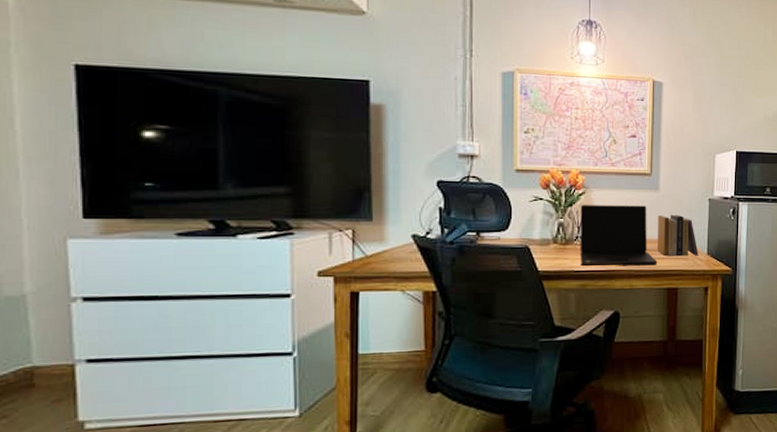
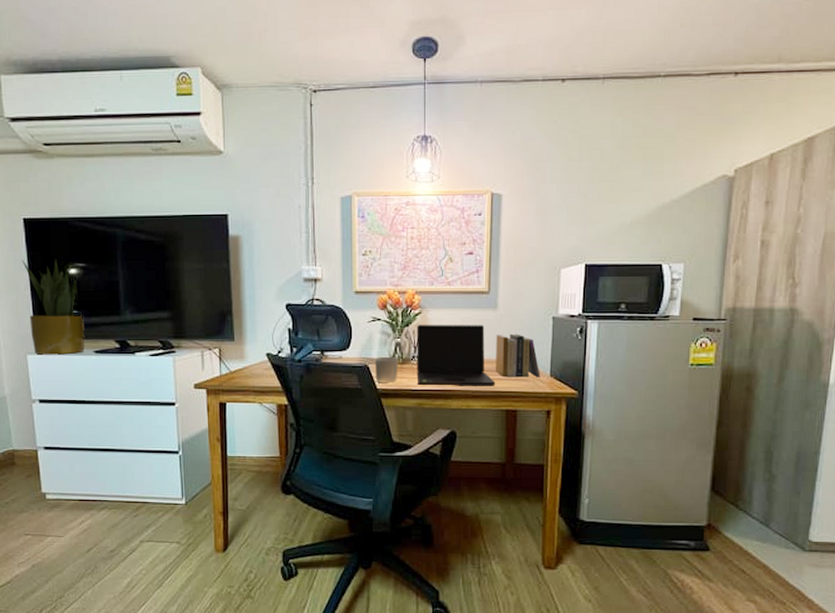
planter: none [69,116,163,239] -> present [22,259,85,355]
mug: none [537,237,562,265] -> present [375,356,399,383]

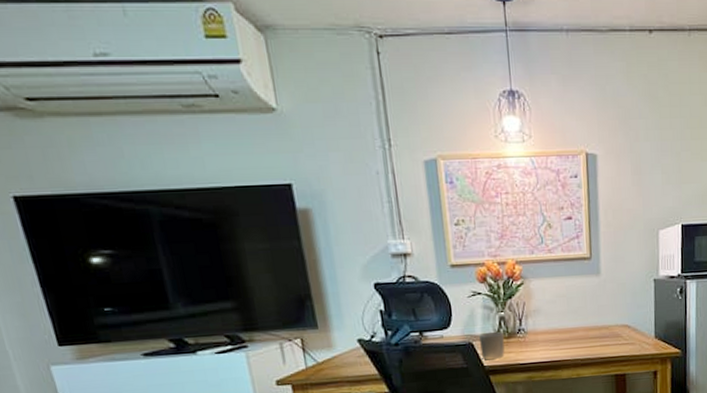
planter: present [22,259,85,355] -> none [21,246,130,365]
laptop: present [416,325,496,386] -> none [520,292,604,359]
books: present [496,334,540,378] -> none [601,298,646,343]

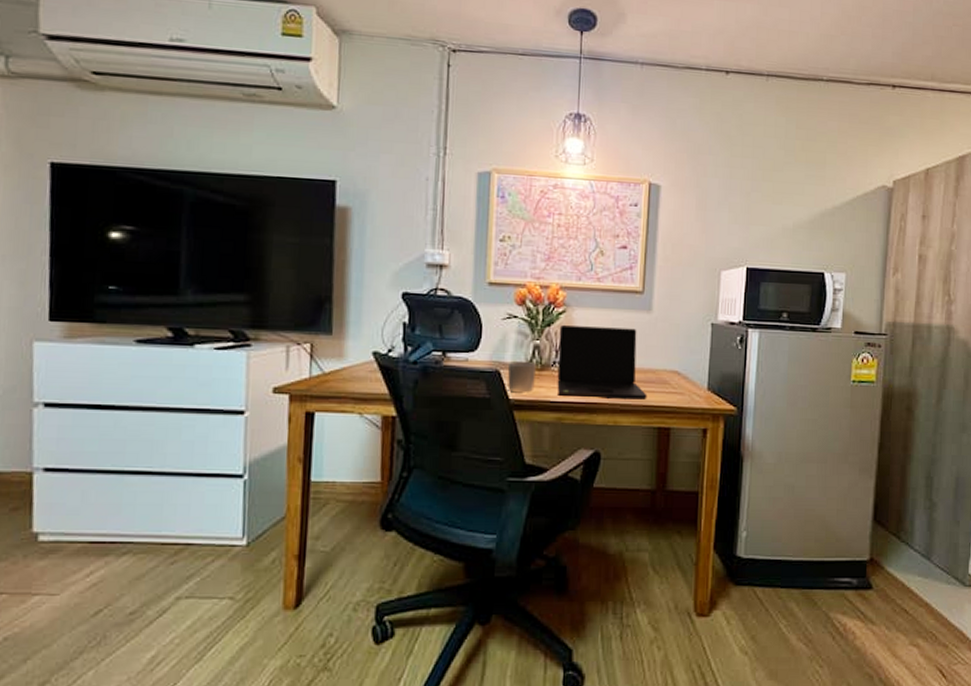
laptop: none [520,292,604,359] -> present [557,325,647,400]

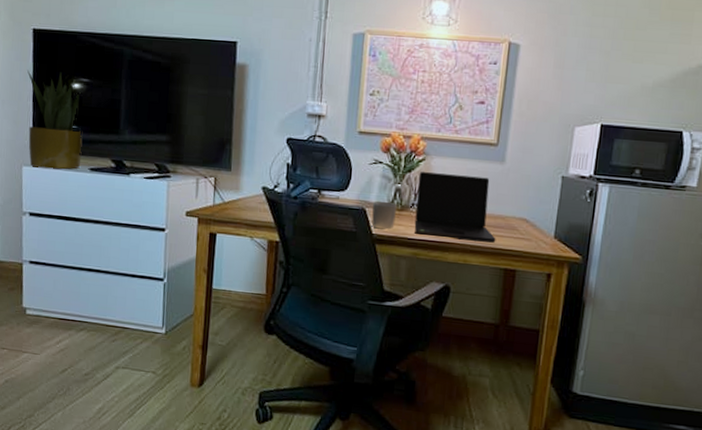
planter: none [42,215,126,344] -> present [27,70,83,170]

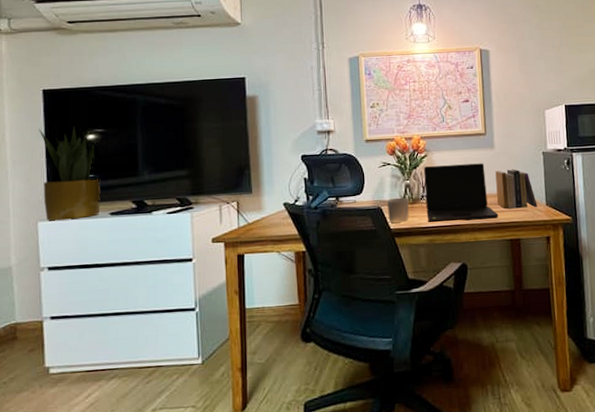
books: none [497,189,544,238] -> present [495,169,538,209]

